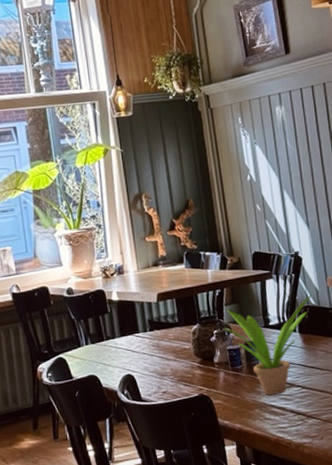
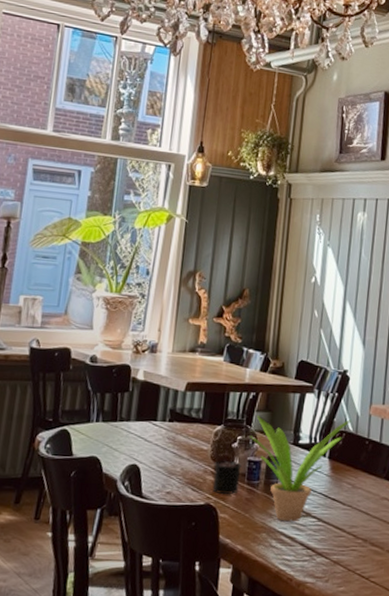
candle: none [198,345,226,384] -> present [212,453,242,494]

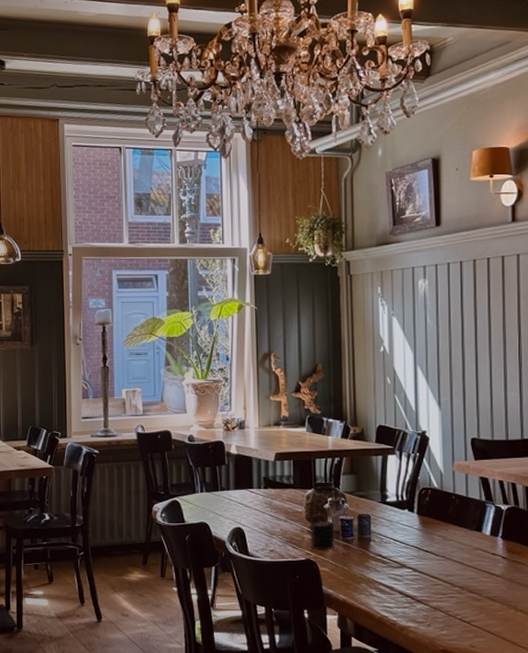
potted plant: present [250,415,351,522] -> none [340,477,435,573]

